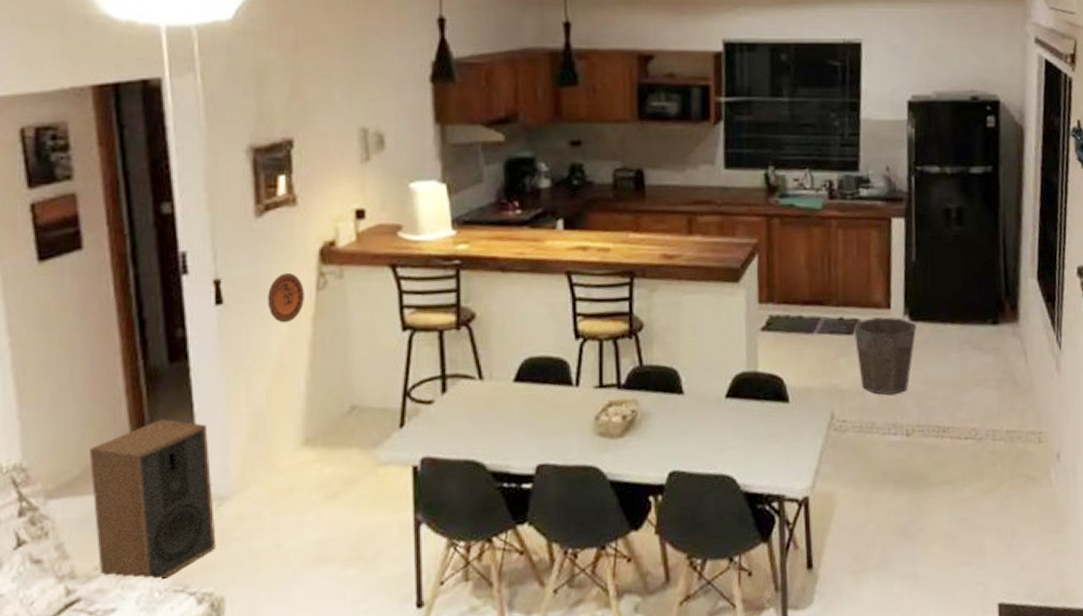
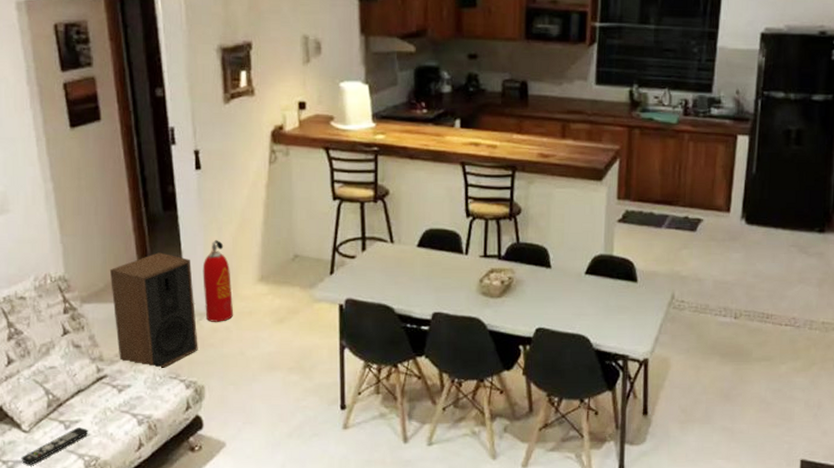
fire extinguisher: none [223,395,266,508] -> present [202,240,233,322]
decorative plate: present [268,272,304,323] -> none [233,148,260,187]
waste bin: present [853,317,917,395] -> none [696,219,752,284]

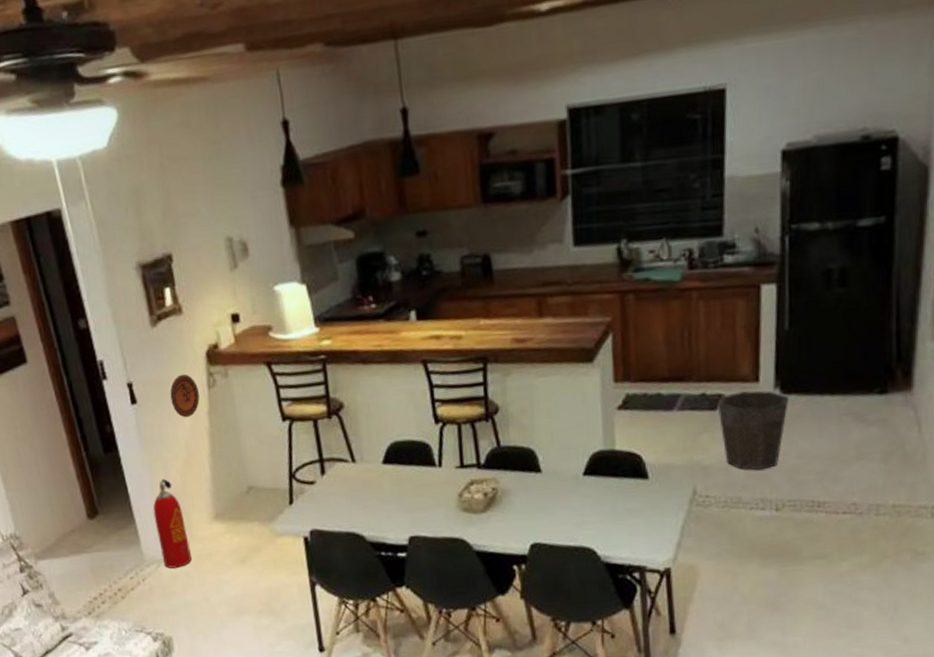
speaker: present [110,252,198,370] -> none [60,498,161,624]
decorative plate: none [233,148,260,187] -> present [170,374,200,418]
waste bin: none [696,219,752,284] -> present [717,390,790,471]

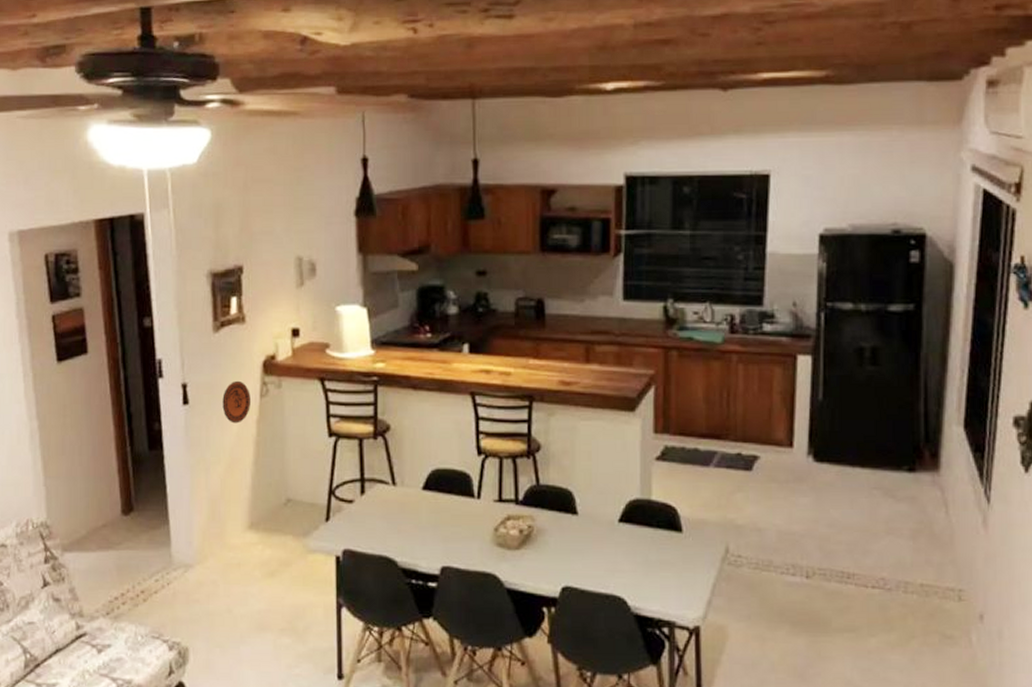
fire extinguisher: present [152,479,192,569] -> none [188,482,220,575]
waste bin: present [717,390,790,471] -> none [752,455,822,535]

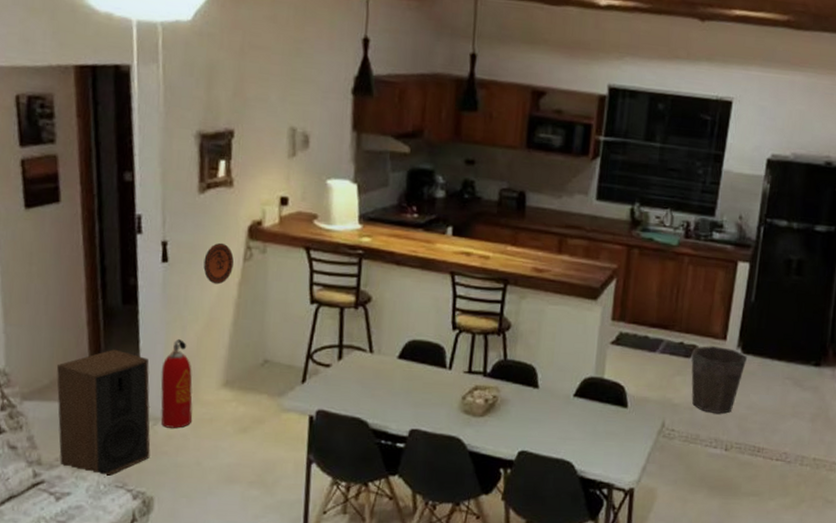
speaker: none [93,496,183,629] -> present [57,349,150,478]
fire extinguisher: none [188,482,220,575] -> present [160,339,193,428]
waste bin: none [752,455,822,535] -> present [691,346,748,414]

